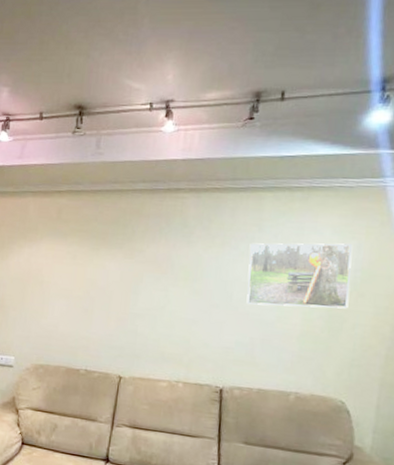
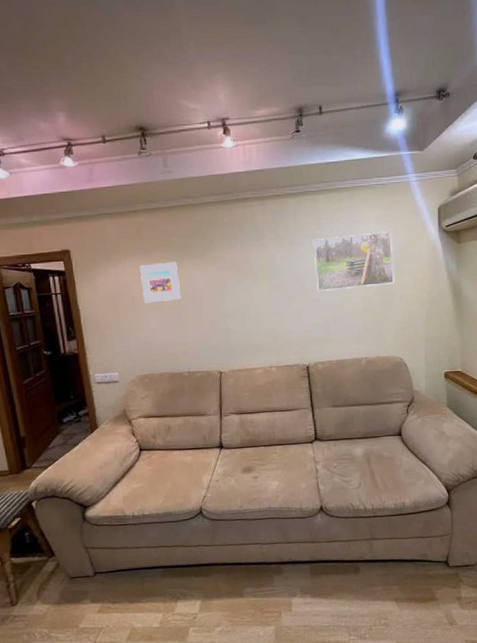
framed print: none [52,248,93,291] -> present [139,261,182,303]

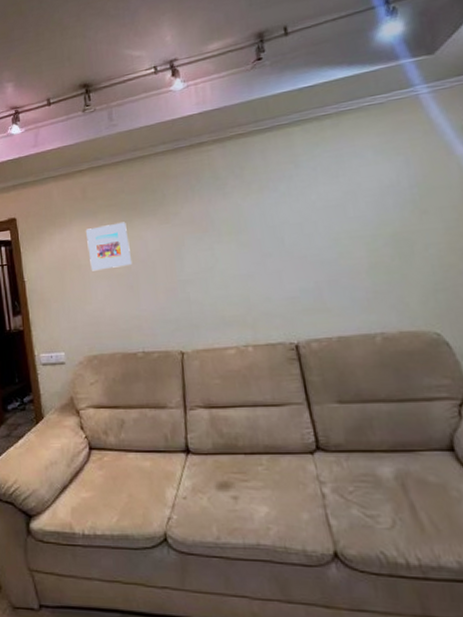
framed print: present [312,231,395,291] -> none [289,161,414,246]

